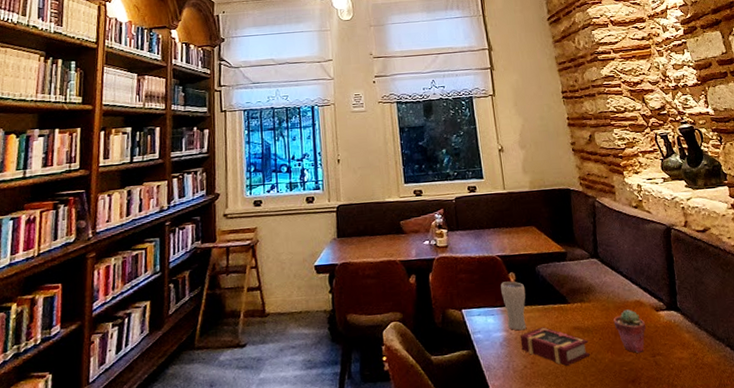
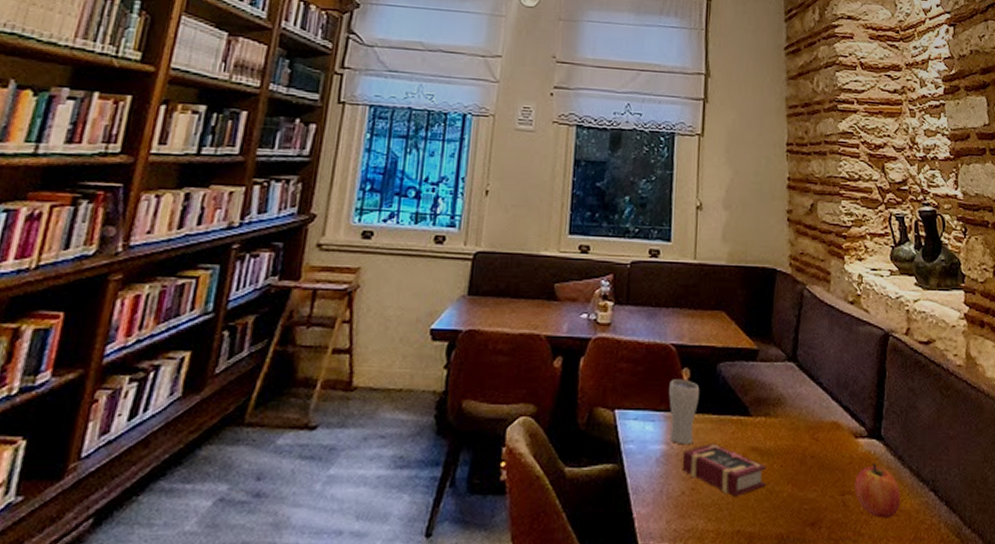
potted succulent: present [613,309,647,354] -> none [801,431,840,490]
apple: none [662,329,703,372] -> present [855,463,901,518]

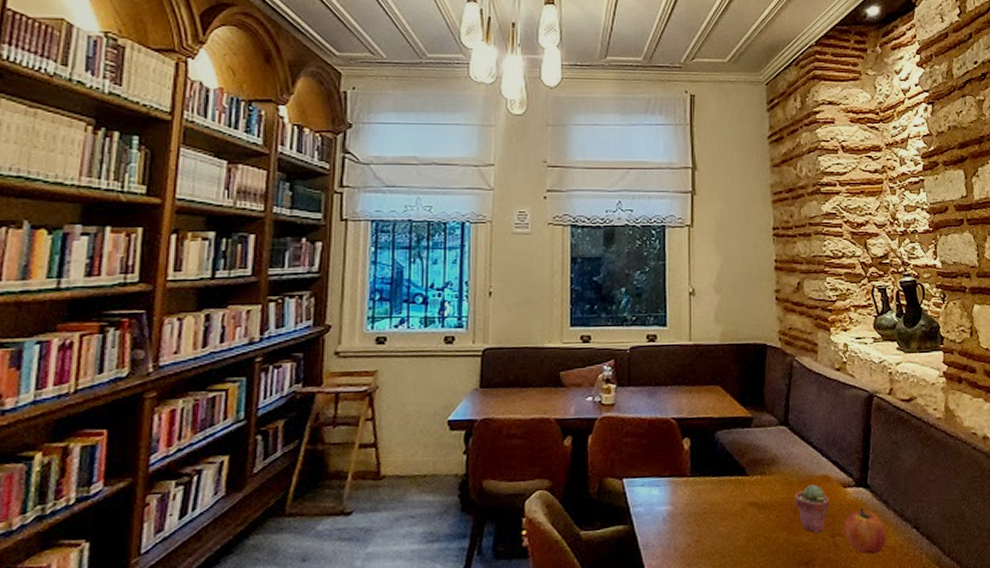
drinking glass: present [669,379,700,445] -> none [672,448,700,505]
book: present [682,443,767,496] -> none [687,501,764,545]
potted succulent: none [801,431,840,490] -> present [795,484,830,534]

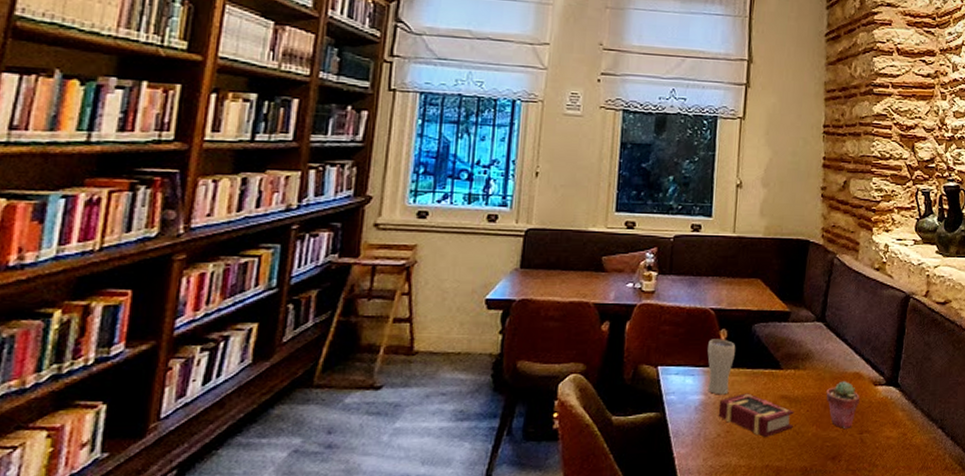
drinking glass: none [672,448,700,505] -> present [707,339,736,395]
book: none [687,501,764,545] -> present [718,393,794,437]
apple: present [844,508,886,554] -> none [872,407,912,452]

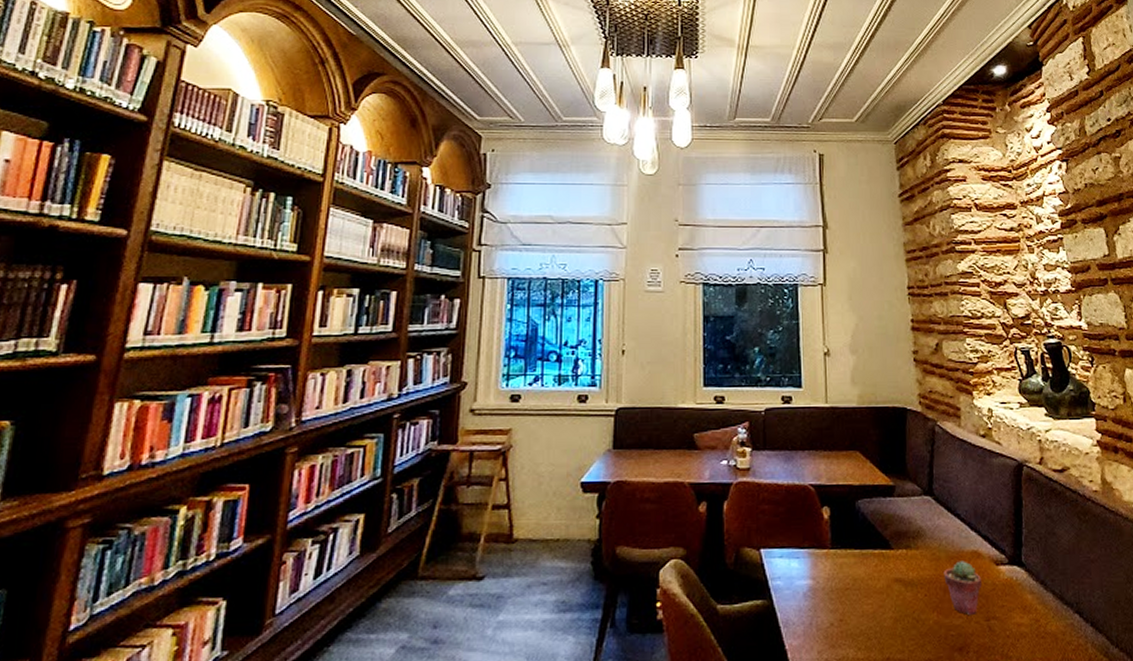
drinking glass: present [707,339,736,395] -> none [811,517,841,579]
book: present [718,393,794,437] -> none [828,576,912,626]

